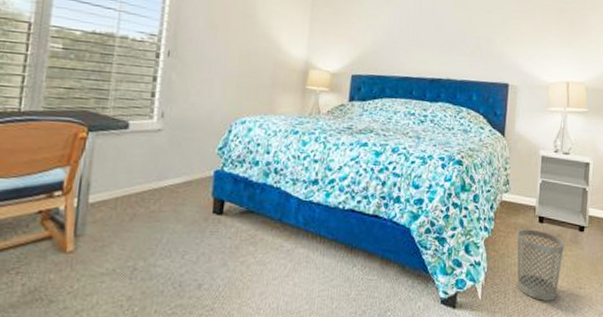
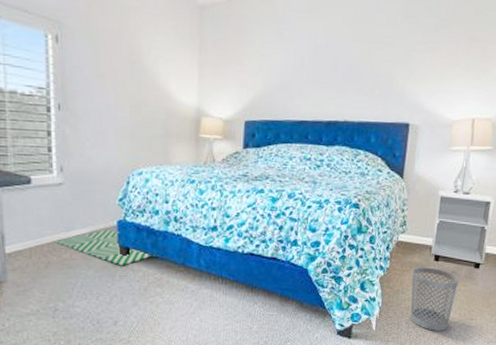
rug: none [143,179,250,221] -> present [54,229,155,266]

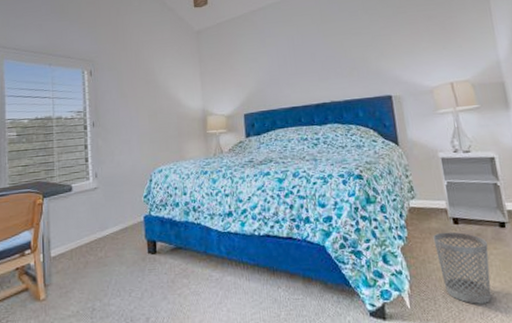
rug: present [54,229,155,266] -> none [91,224,179,260]

